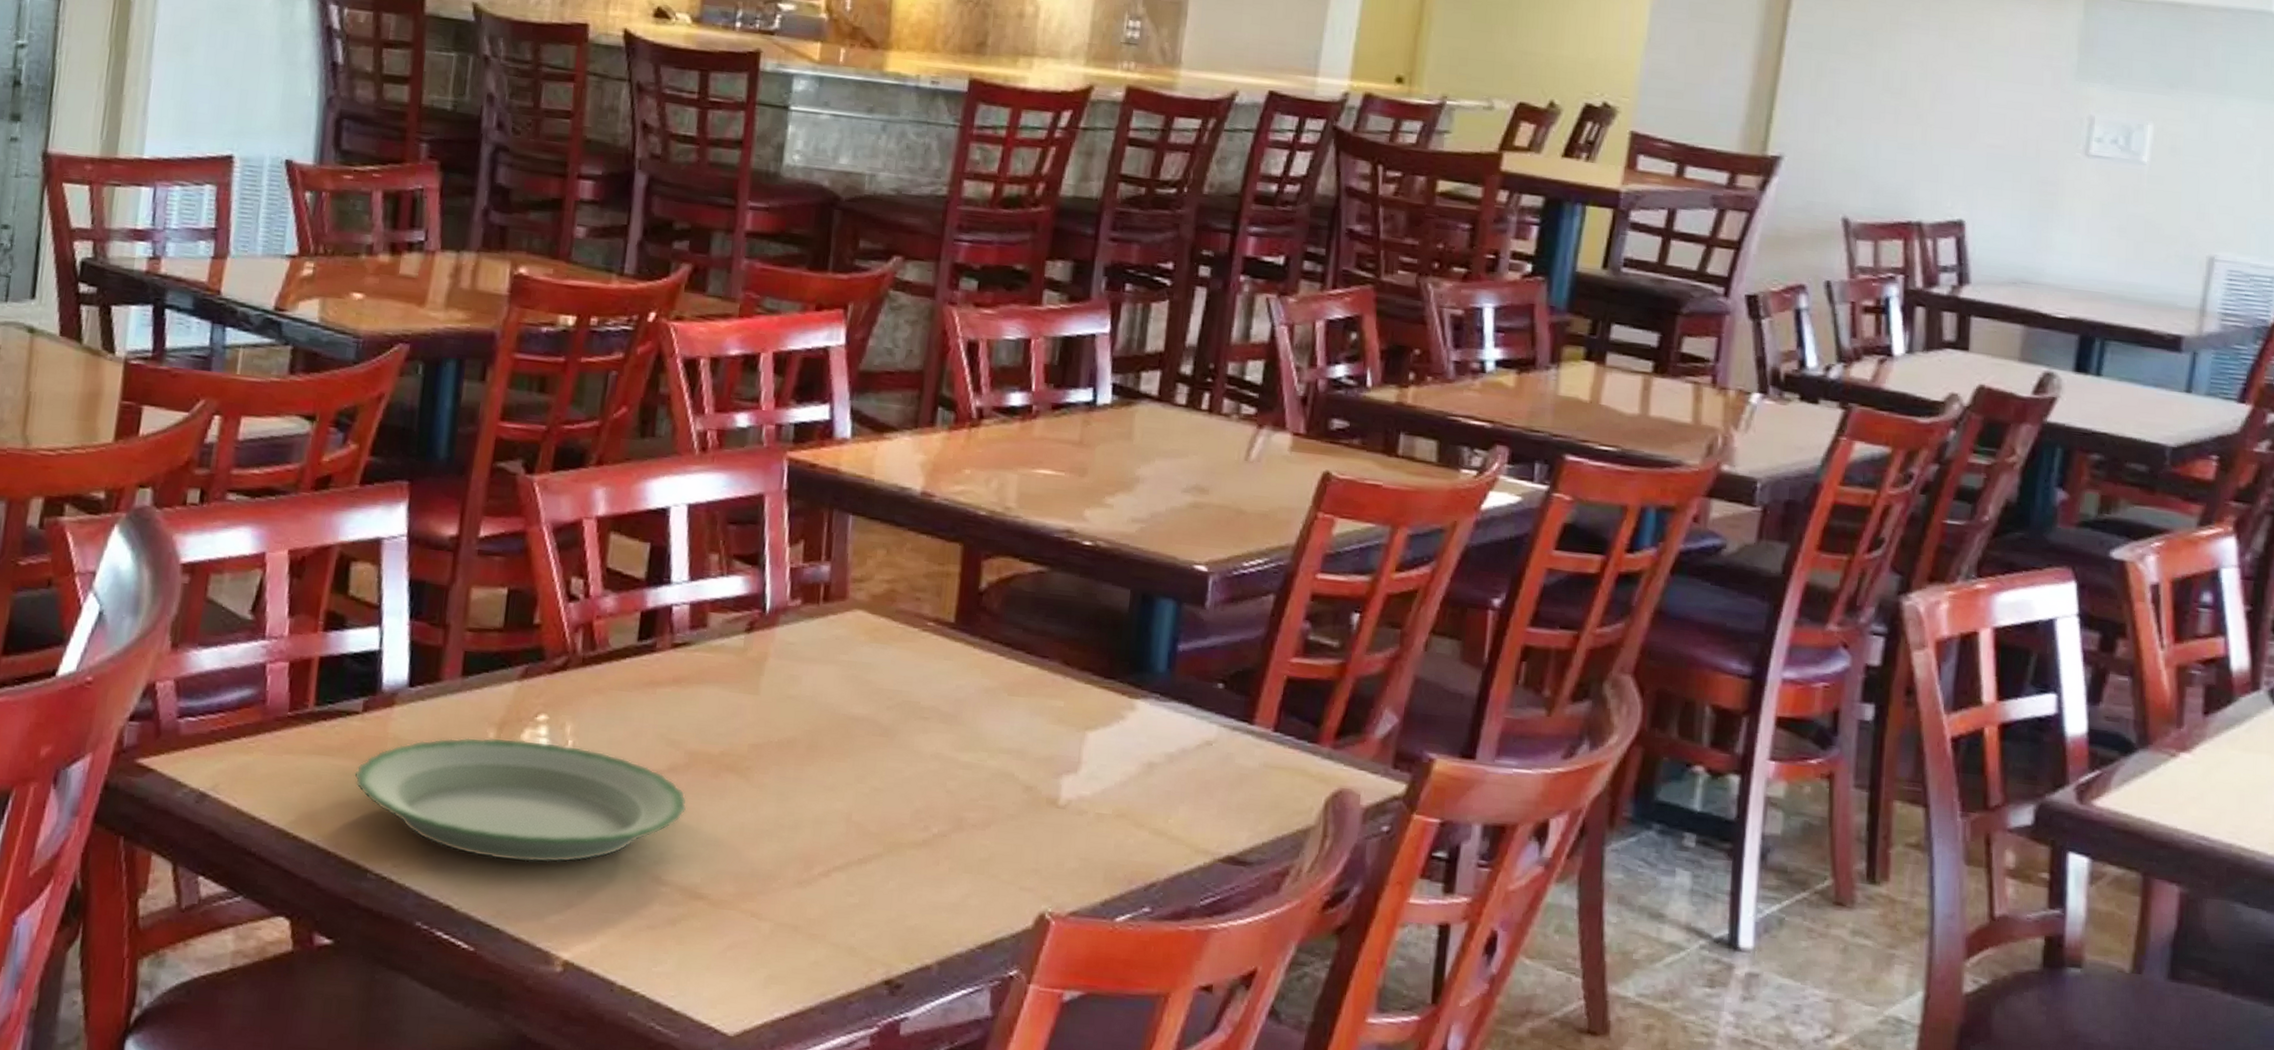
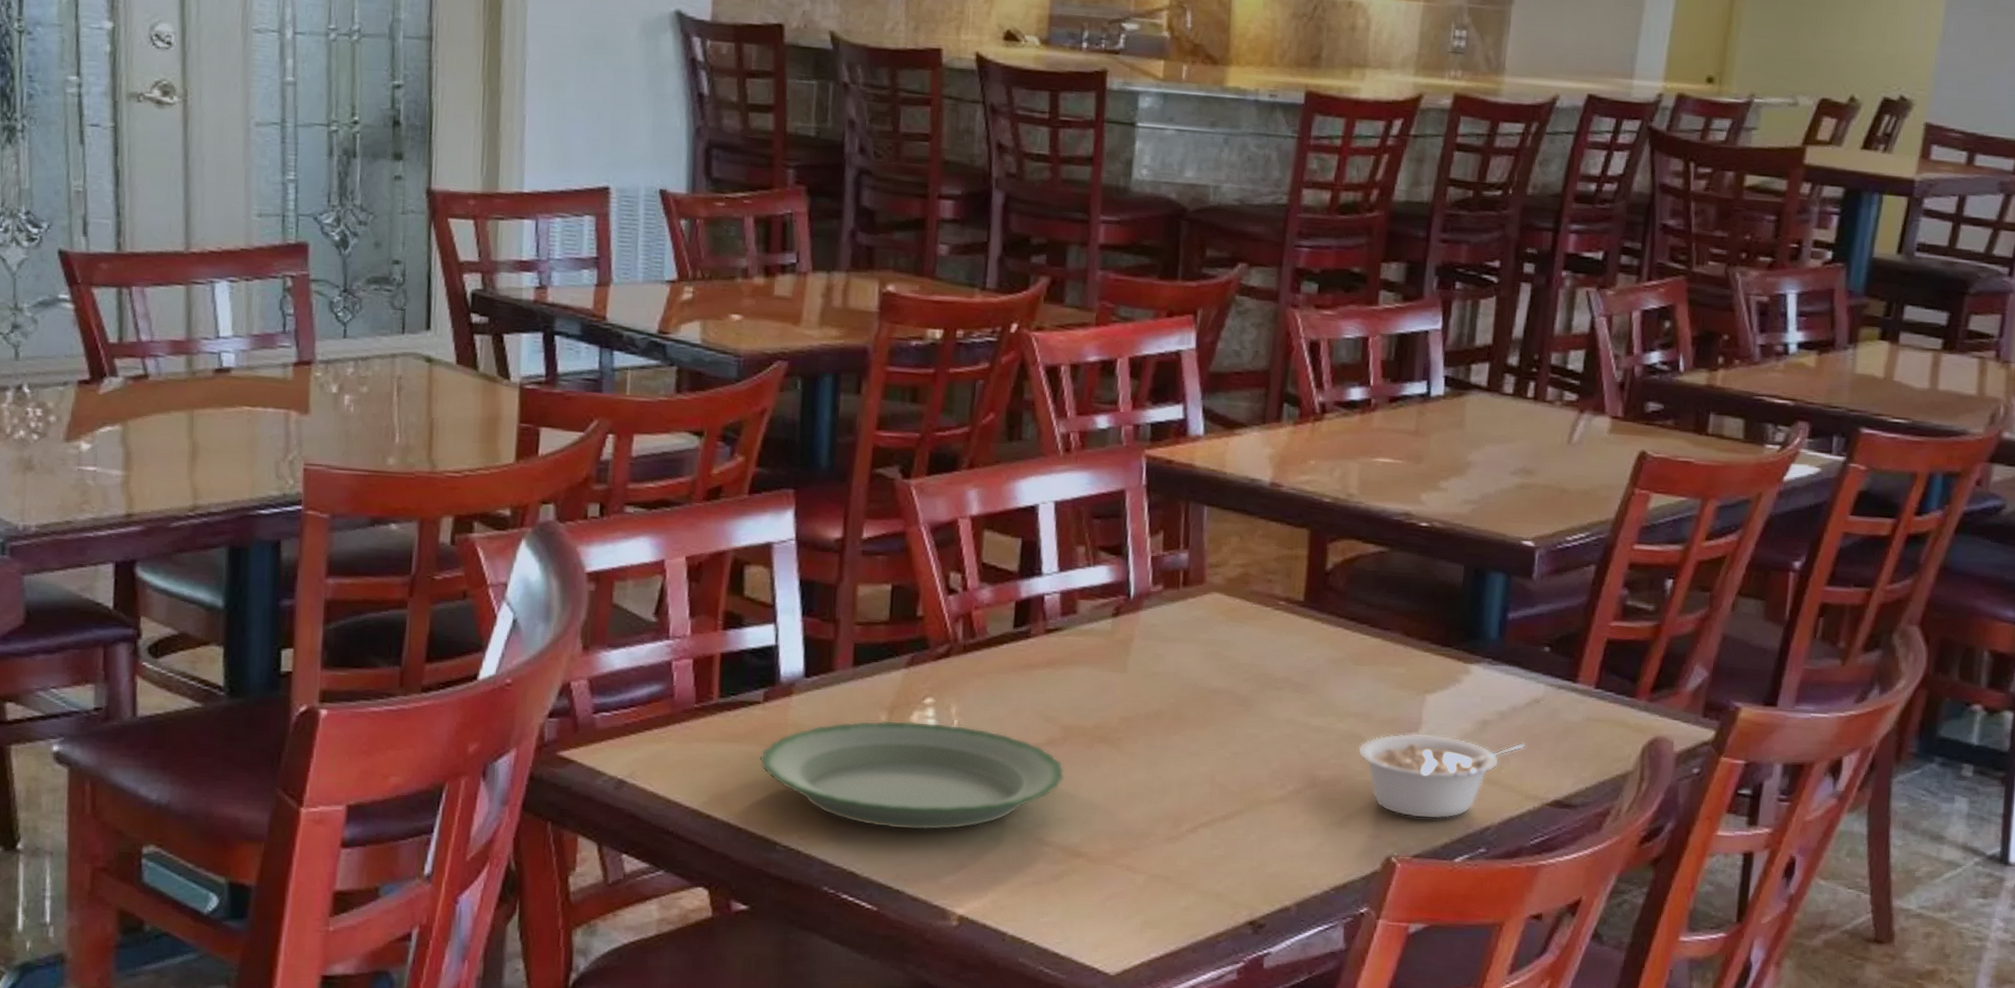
legume: none [1010,774,1196,872] -> present [1358,733,1526,819]

